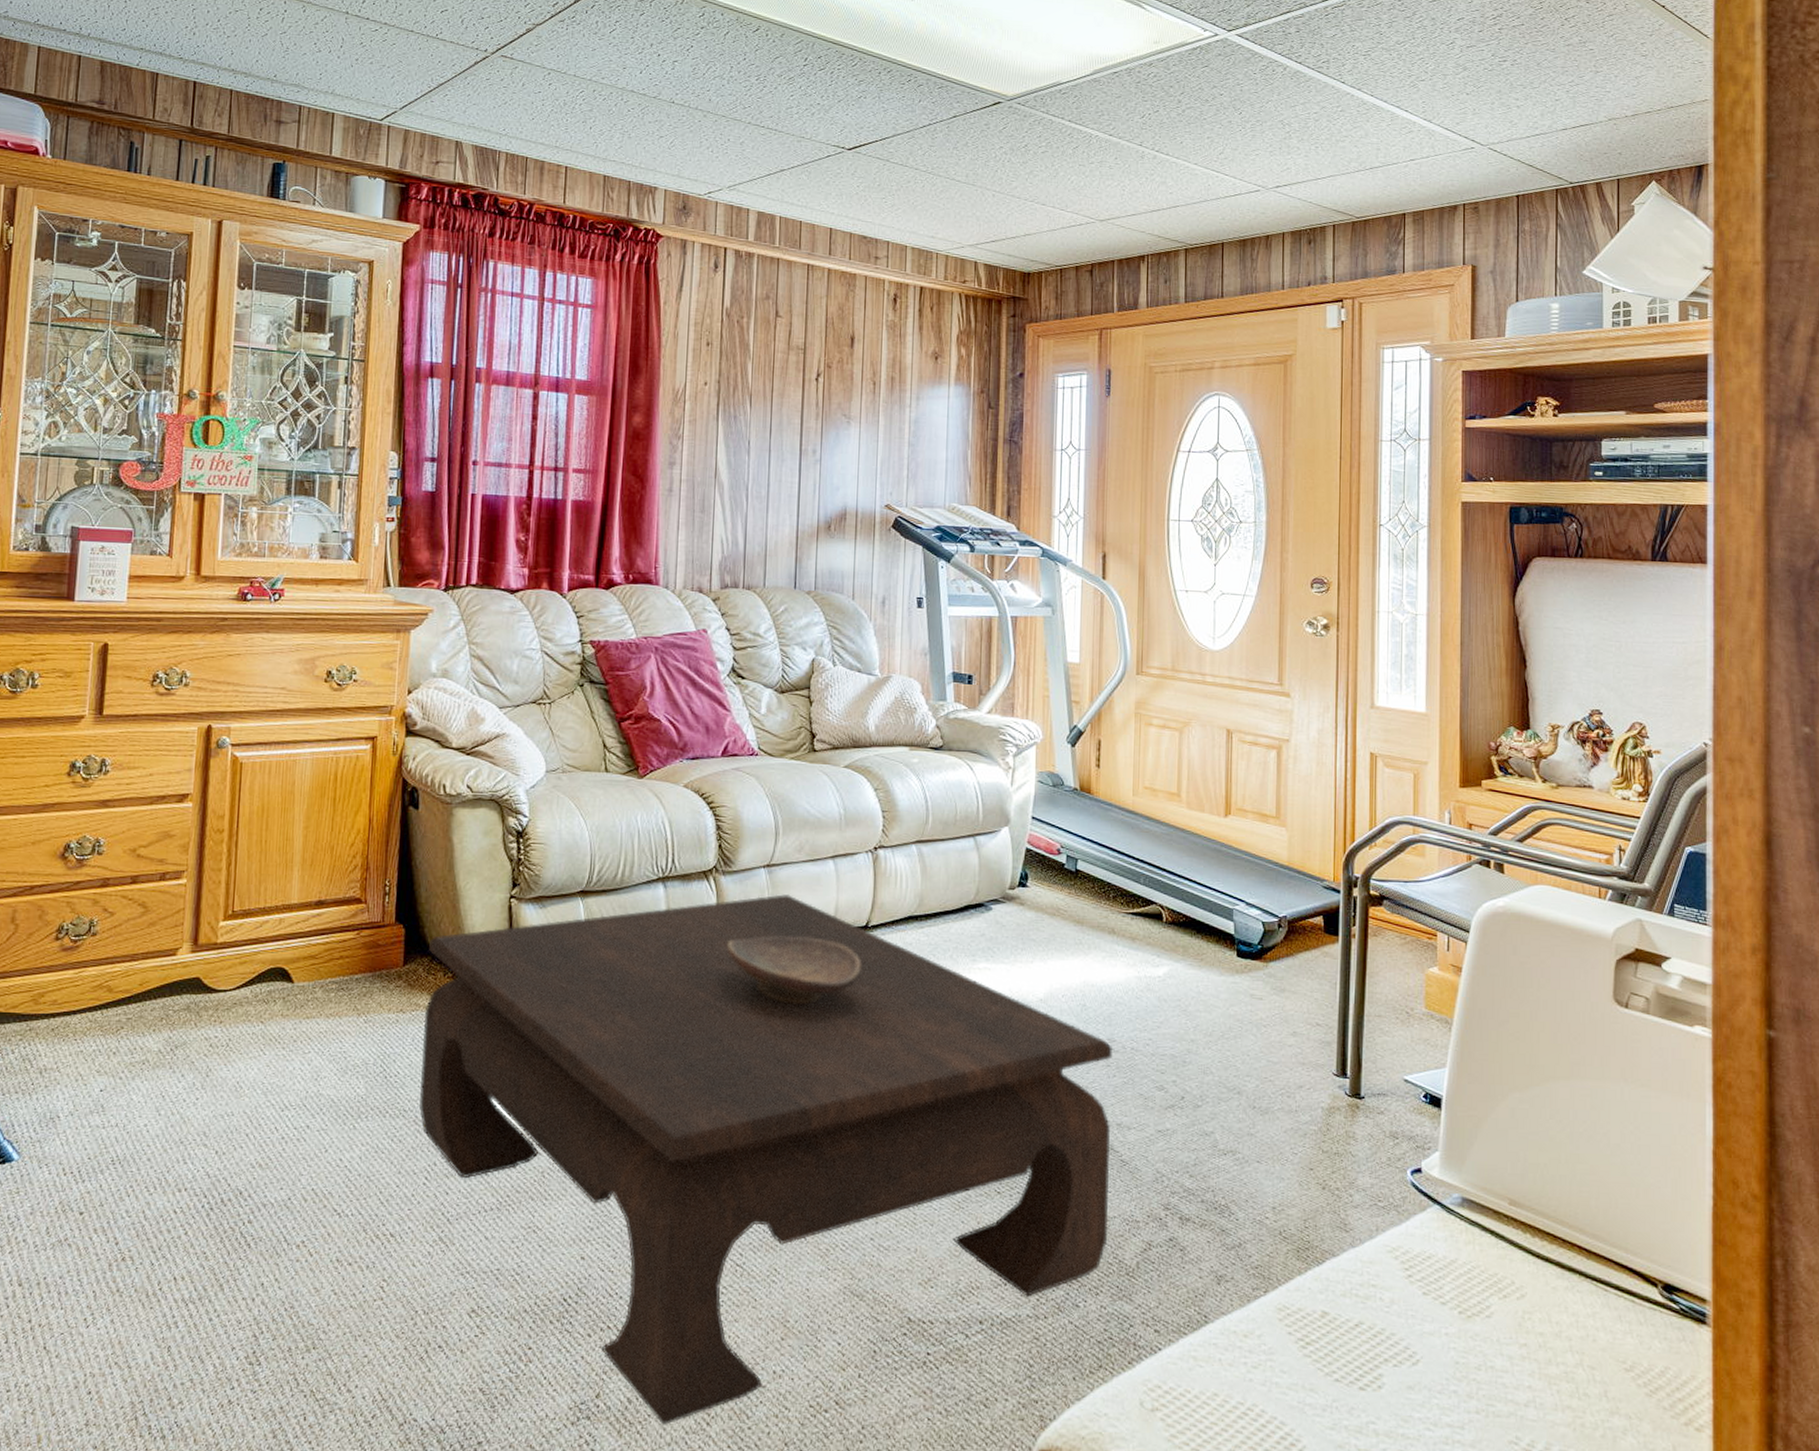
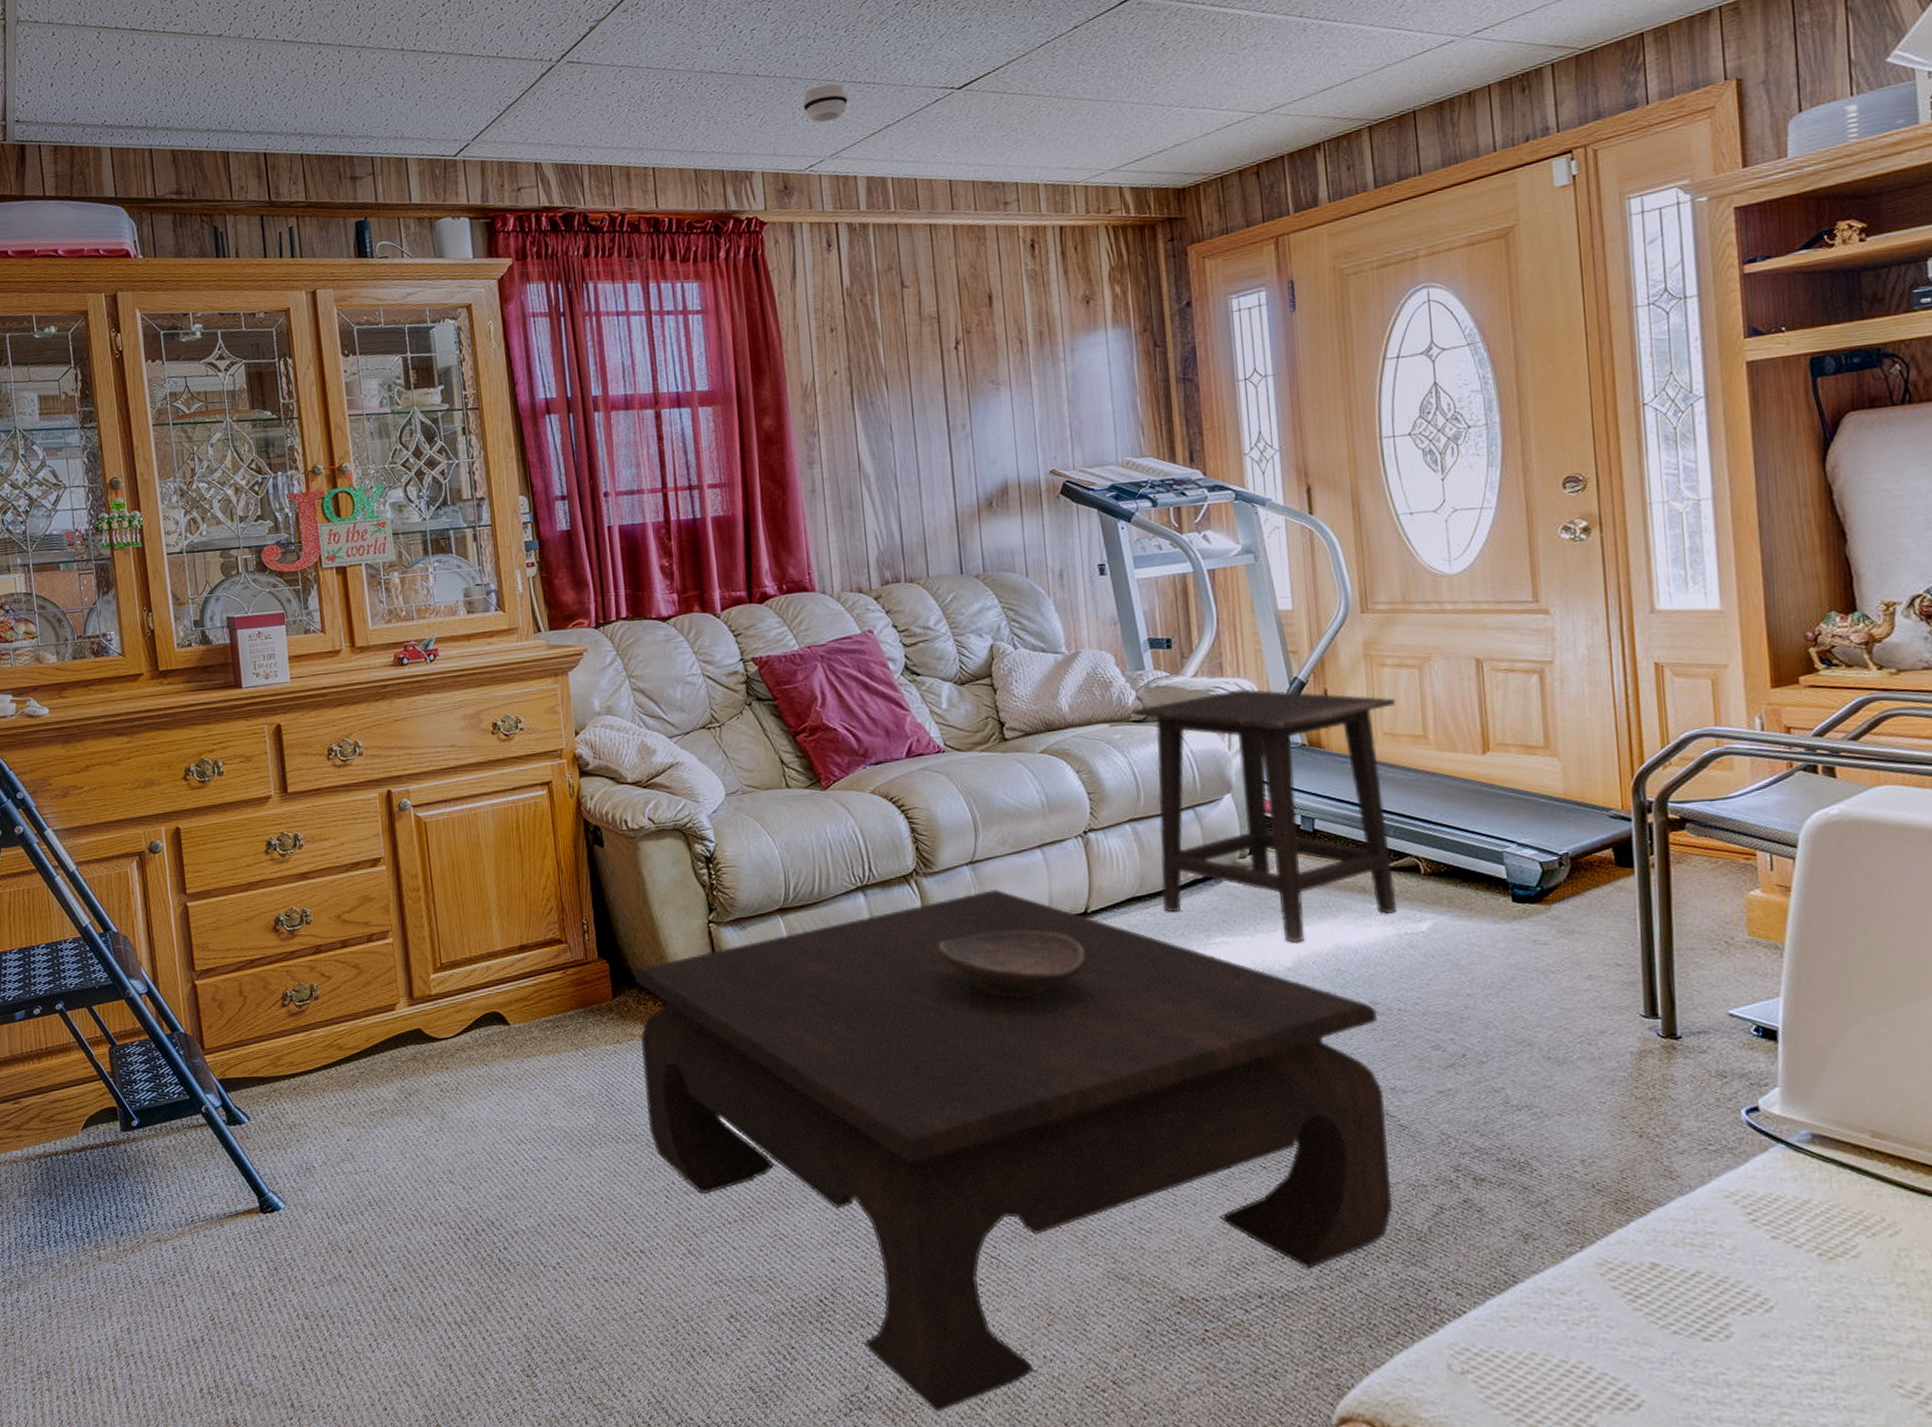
smoke detector: none [710,122,751,157] -> present [803,84,848,123]
side table: none [930,730,1157,976] -> present [1131,689,1397,944]

